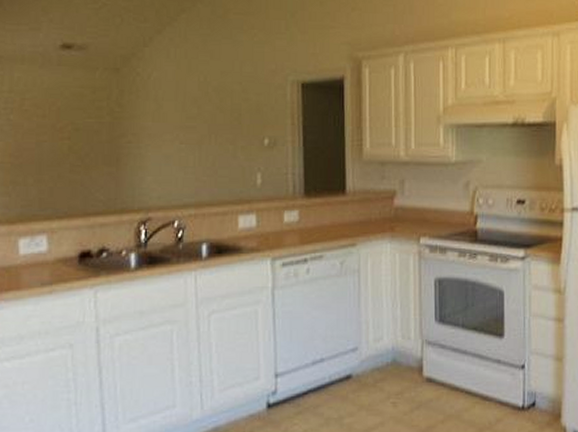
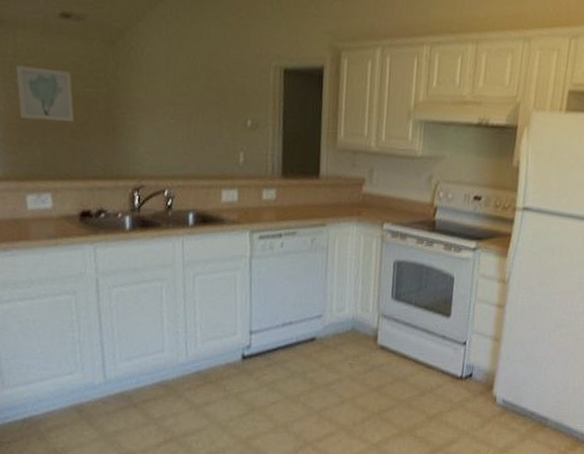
wall art: none [11,101,74,156] -> present [16,65,74,122]

